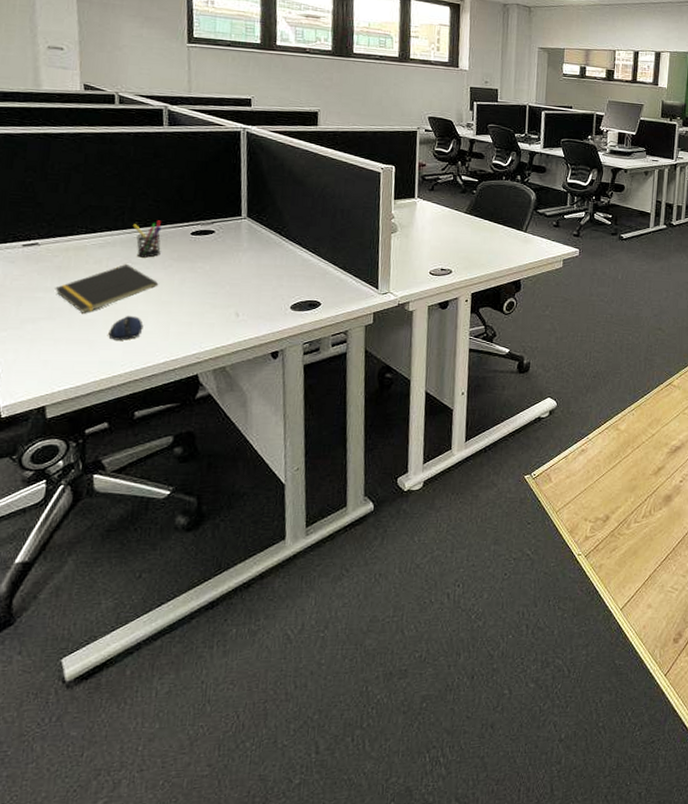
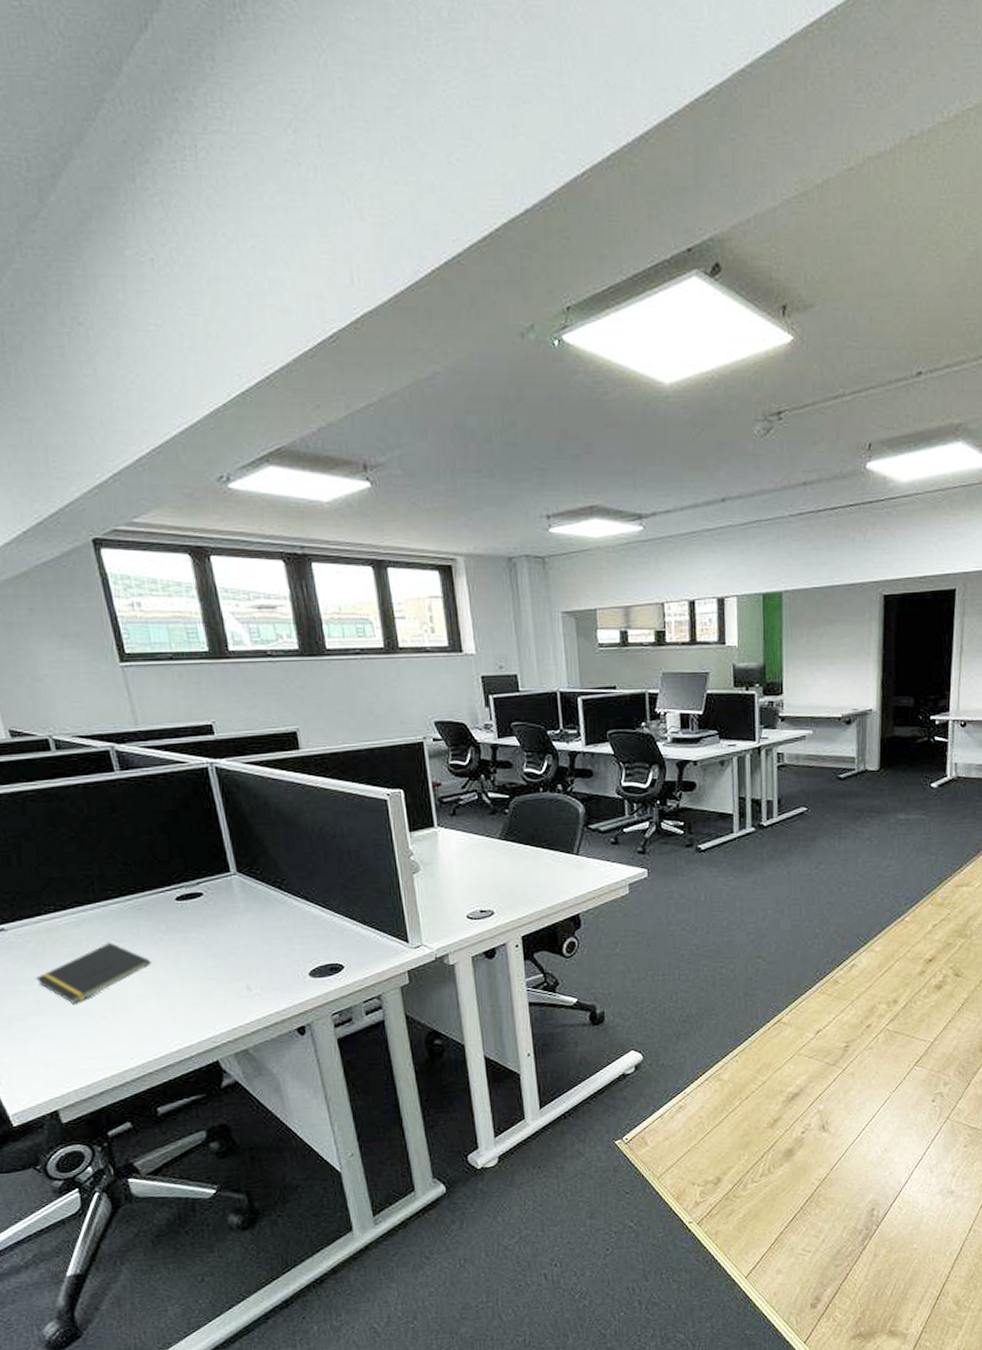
computer mouse: present [108,316,144,340] -> none [107,1001,146,1031]
pen holder: present [132,220,162,258] -> none [106,887,146,933]

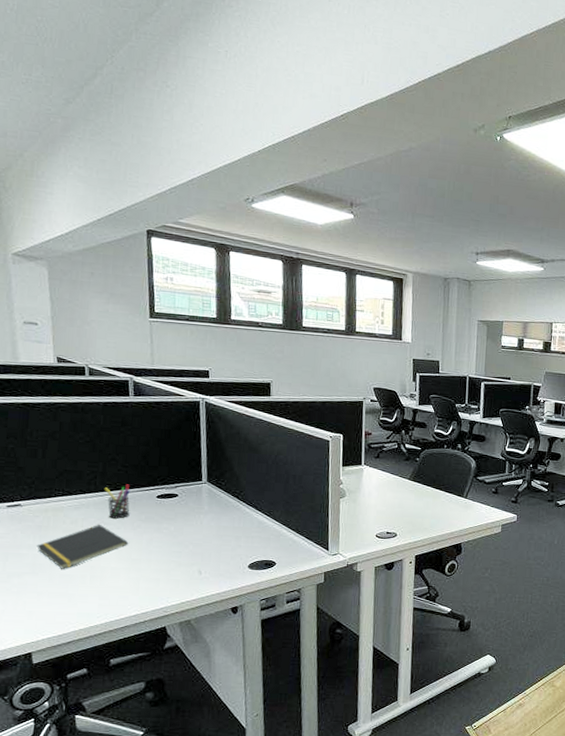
pen holder: none [106,887,146,933] -> present [104,484,130,519]

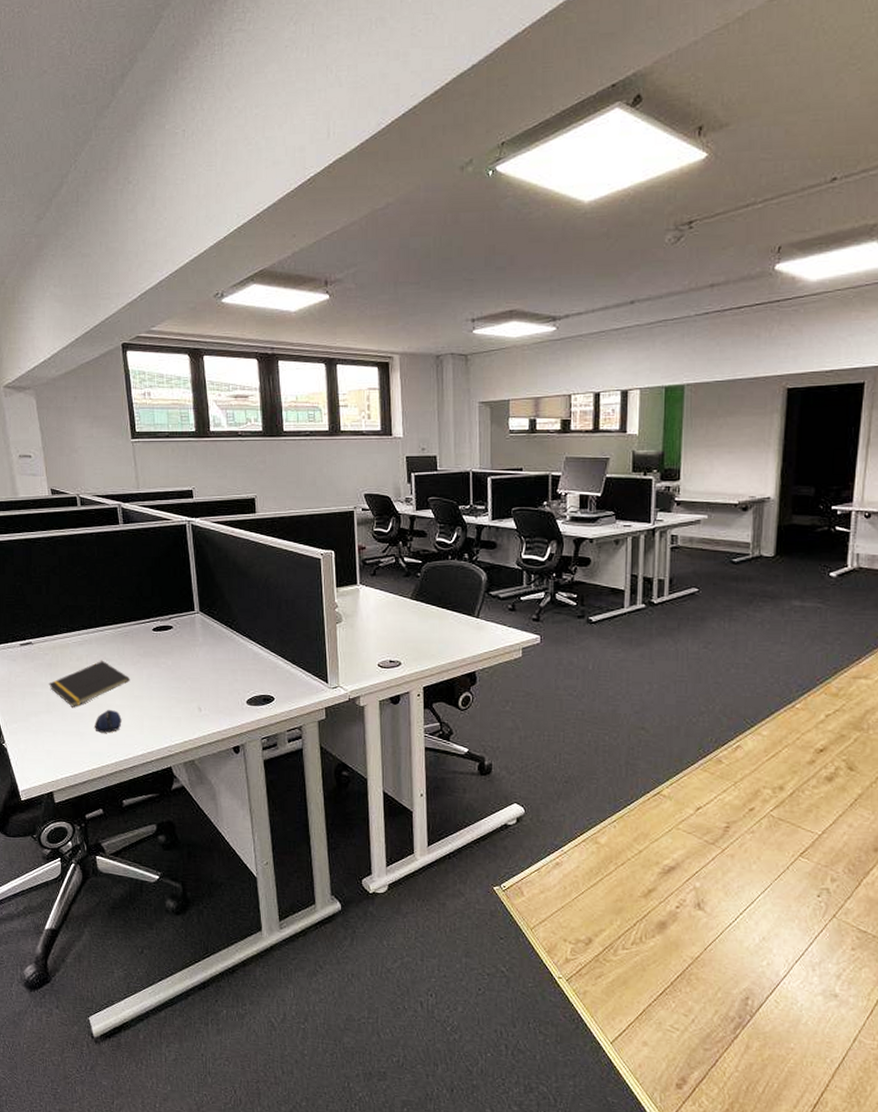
computer mouse: none [85,572,116,594] -> present [94,710,122,733]
pen holder: present [104,484,130,519] -> none [103,617,129,654]

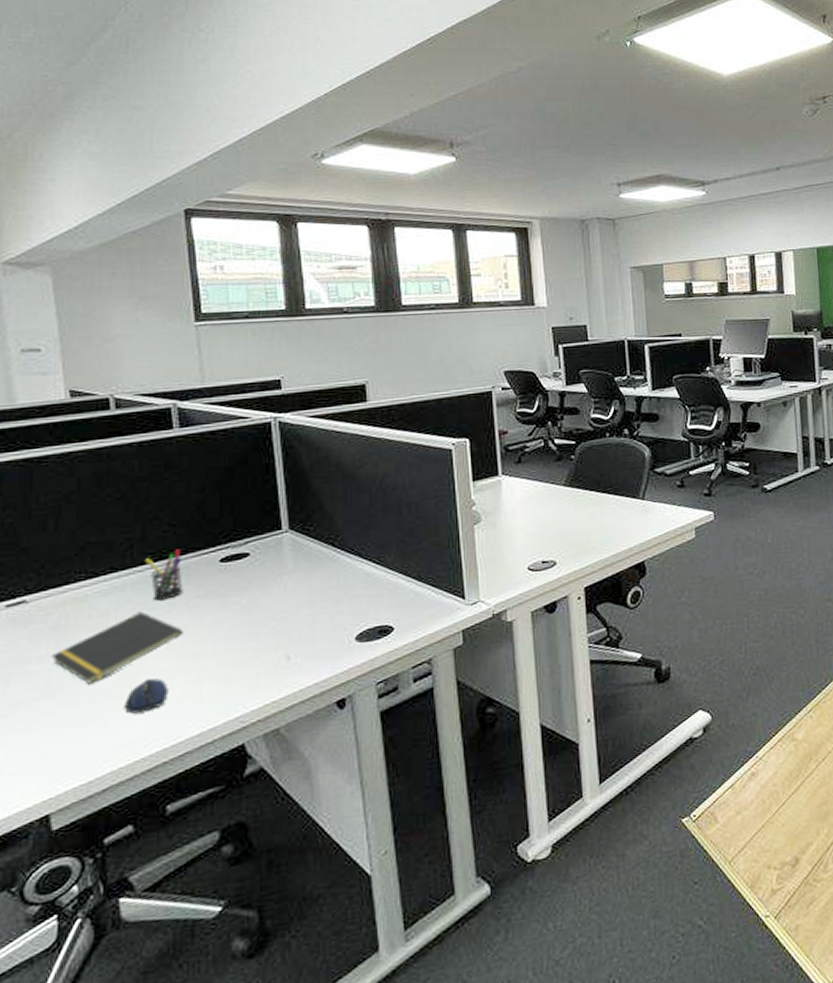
pen holder: none [103,617,129,654] -> present [144,549,183,601]

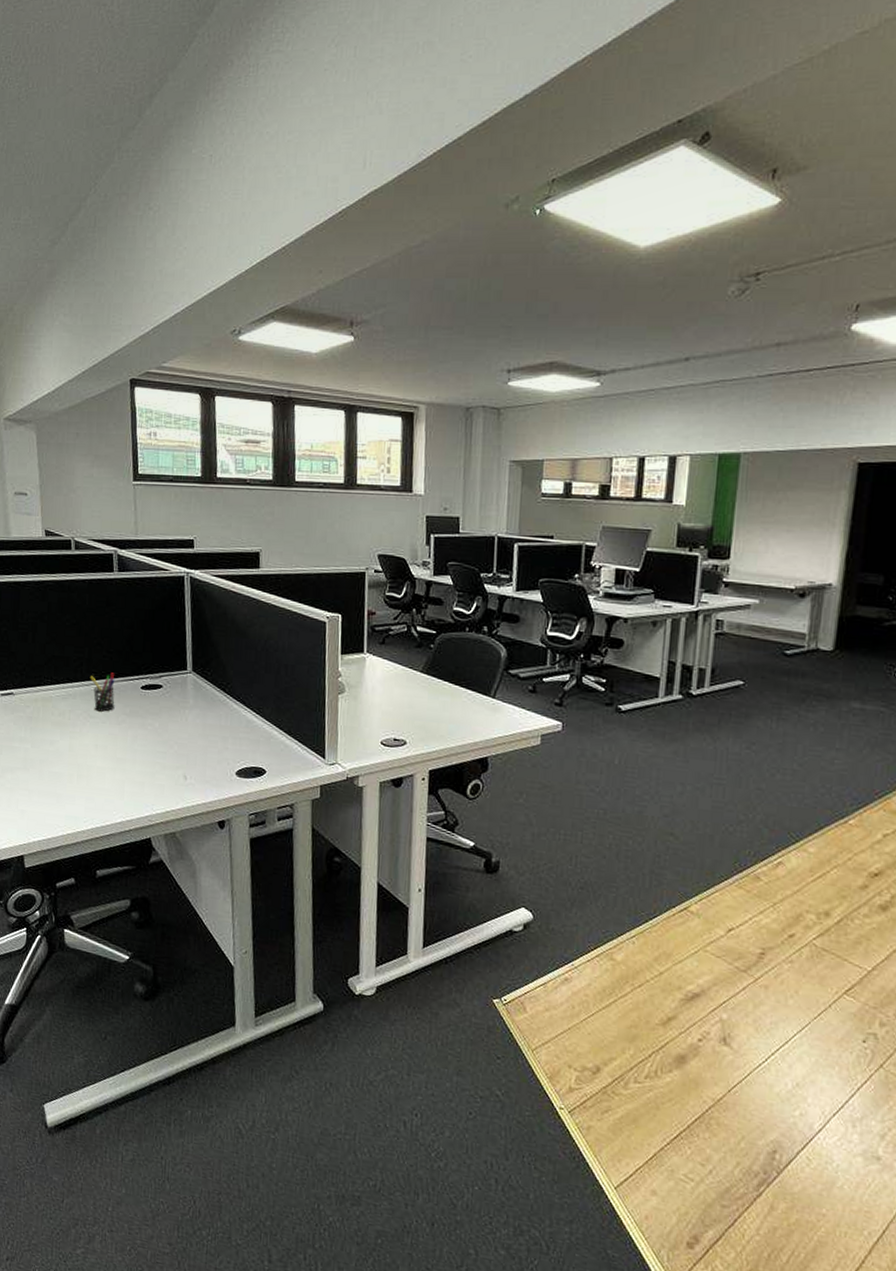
notepad: present [51,612,184,684] -> none [28,718,114,766]
computer mouse: present [124,678,169,714] -> none [72,771,102,796]

